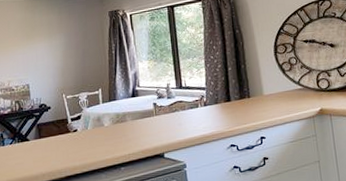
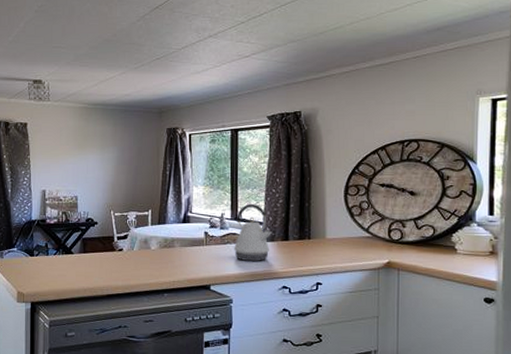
kettle: none [181,71,215,126] -> present [234,203,272,262]

